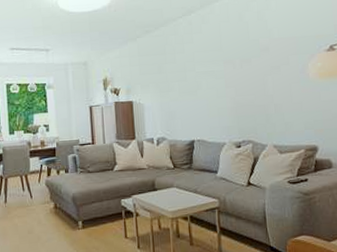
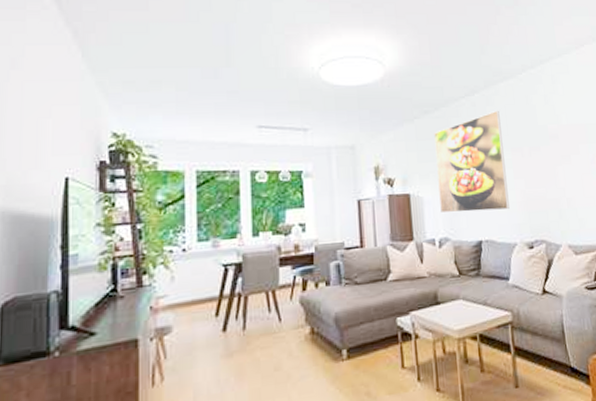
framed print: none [154,27,220,117] -> present [434,110,510,213]

